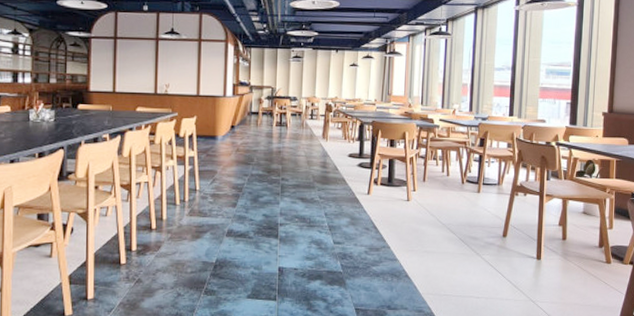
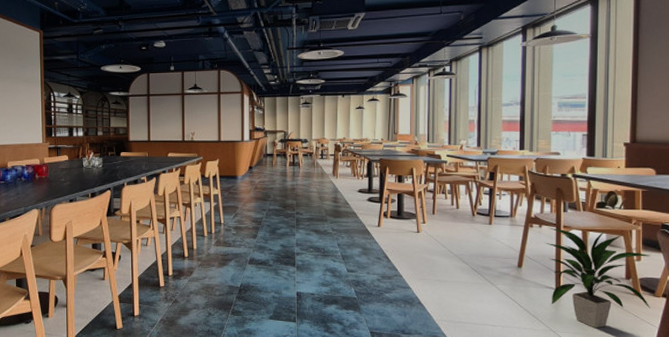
indoor plant: none [529,195,621,297] -> present [545,227,651,329]

